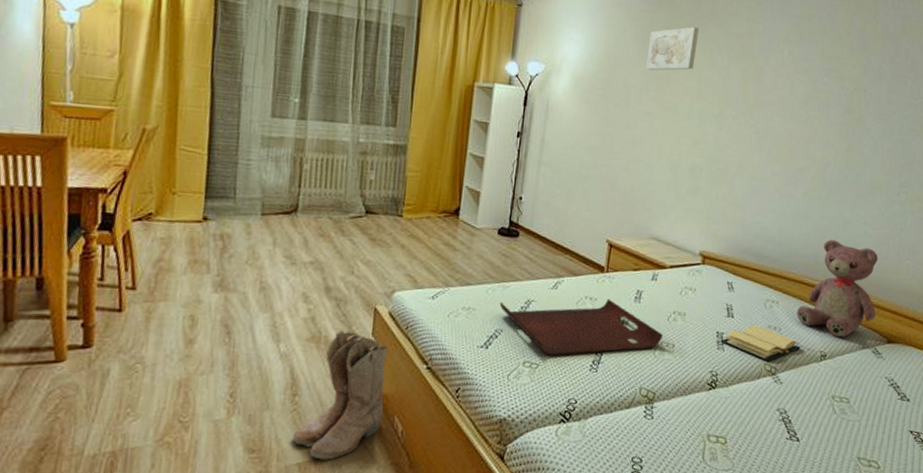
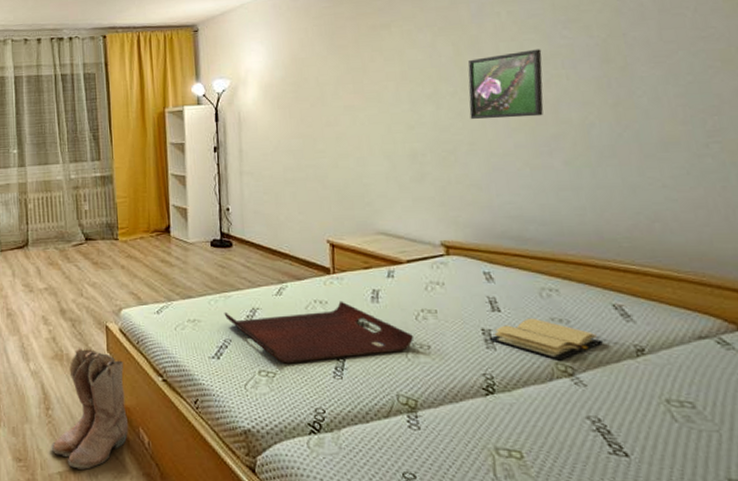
wall art: present [646,26,700,71] -> none [335,11,393,65]
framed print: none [743,88,807,150] -> present [467,49,544,119]
teddy bear: present [797,240,878,338] -> none [587,211,711,327]

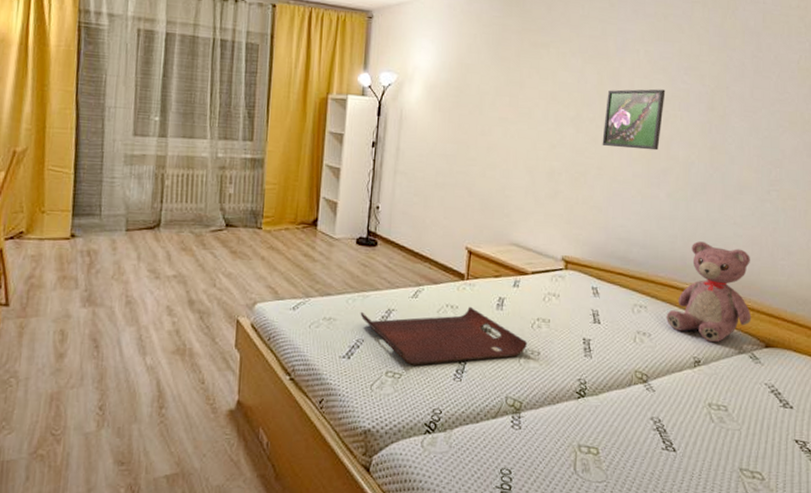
boots: present [50,347,129,469] -> none [158,341,252,472]
book: present [489,317,604,360] -> none [587,330,673,369]
teddy bear: none [587,211,711,327] -> present [667,241,752,343]

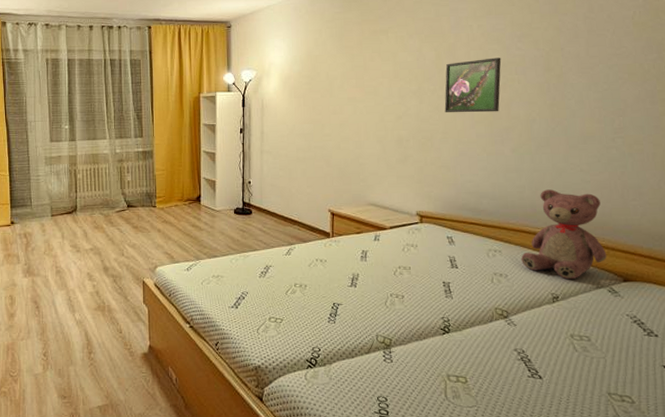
serving tray: present [360,306,528,365] -> none [243,259,392,311]

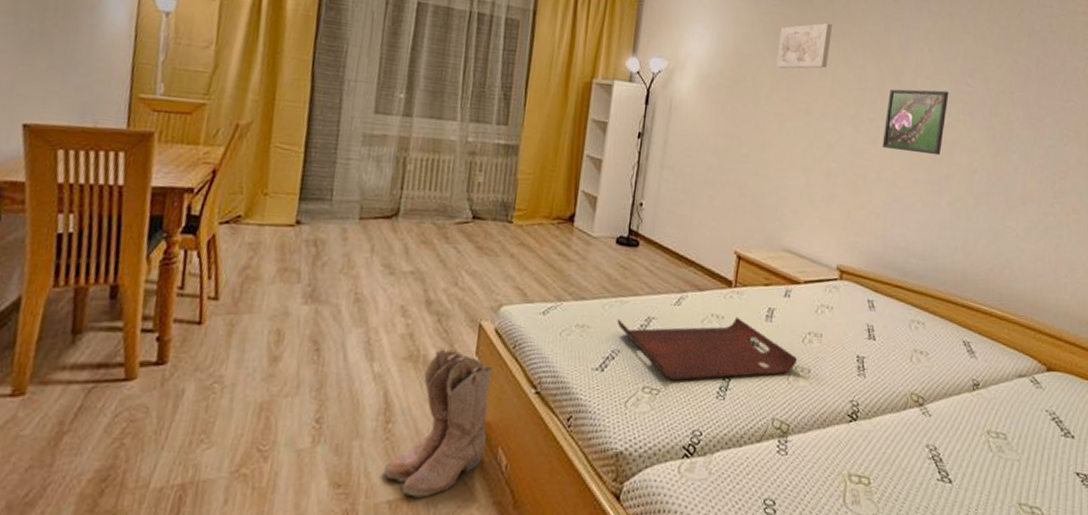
boots: none [91,299,160,403] -> present [381,347,494,497]
serving tray: none [243,259,392,311] -> present [617,317,798,381]
wall art: none [344,19,389,63] -> present [776,22,833,69]
teddy bear: present [521,189,607,280] -> none [945,254,1033,365]

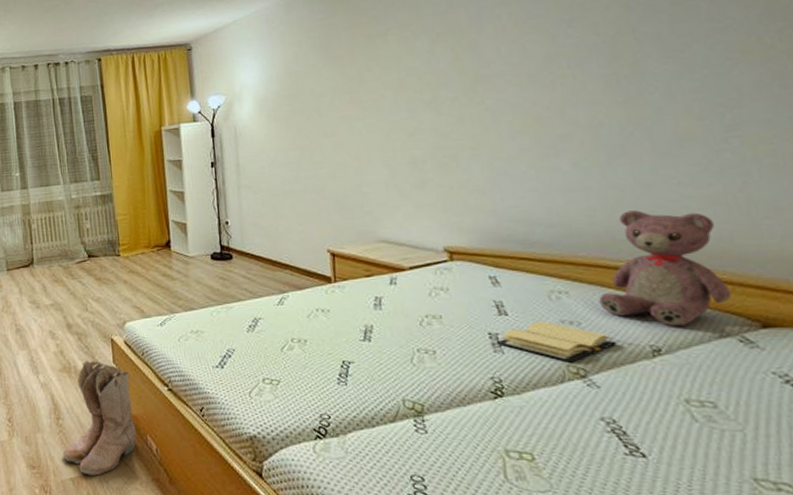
serving tray: present [617,317,798,381] -> none [226,309,419,371]
wall art: present [776,22,833,69] -> none [329,19,389,76]
book: none [861,348,951,391] -> present [496,320,618,363]
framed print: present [882,89,949,156] -> none [467,49,549,124]
teddy bear: none [945,254,1033,365] -> present [599,210,732,327]

